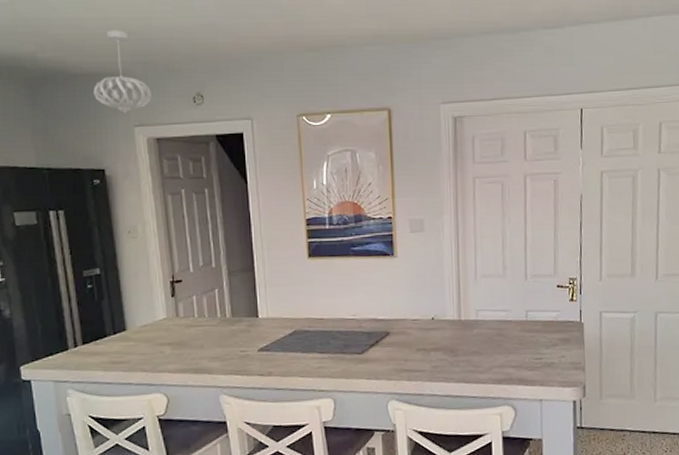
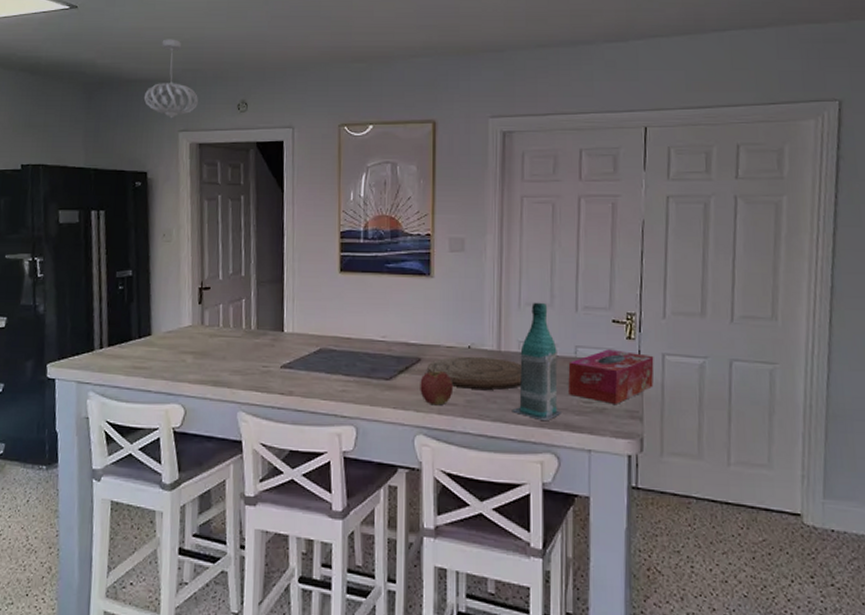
apple: none [390,340,421,373] -> present [420,368,454,406]
cutting board: none [396,326,481,356] -> present [427,356,522,390]
bottle: none [473,273,516,379] -> present [512,302,561,422]
tissue box: none [520,311,594,359] -> present [568,349,654,404]

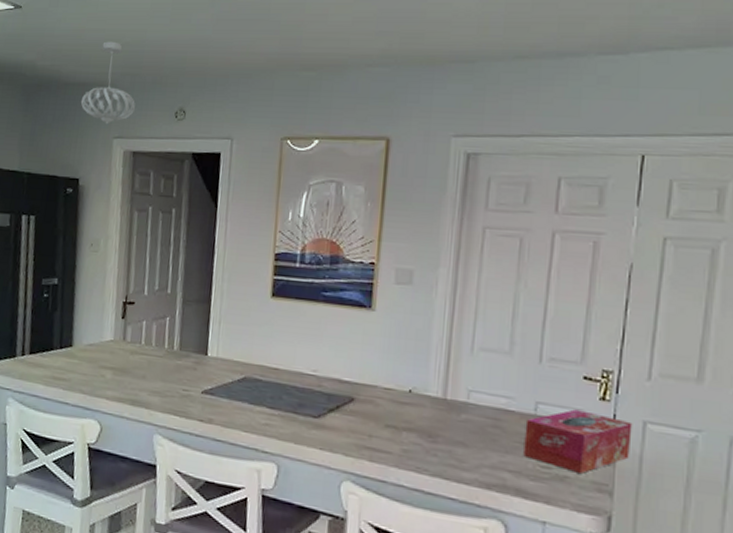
apple: present [420,368,454,406] -> none [350,410,389,452]
cutting board: present [427,356,522,390] -> none [360,399,470,442]
bottle: present [512,302,561,422] -> none [454,347,514,483]

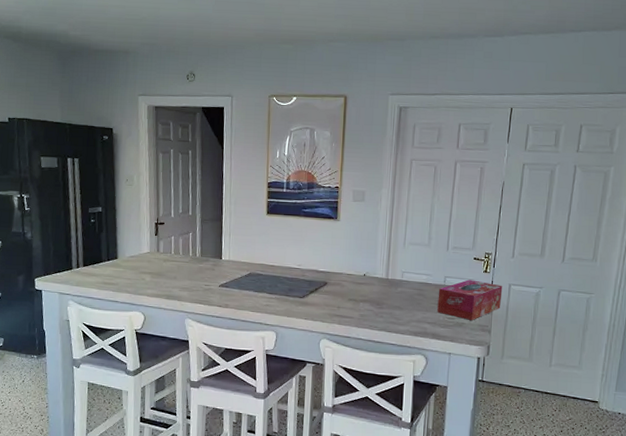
pendant light: present [80,41,136,125] -> none [109,16,154,85]

